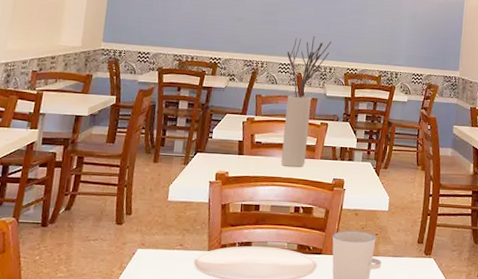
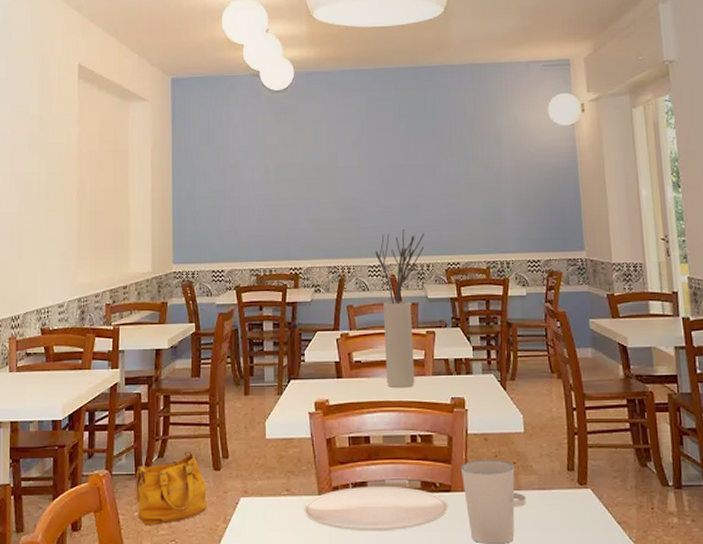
handbag: none [38,206,108,268] -> present [136,450,207,525]

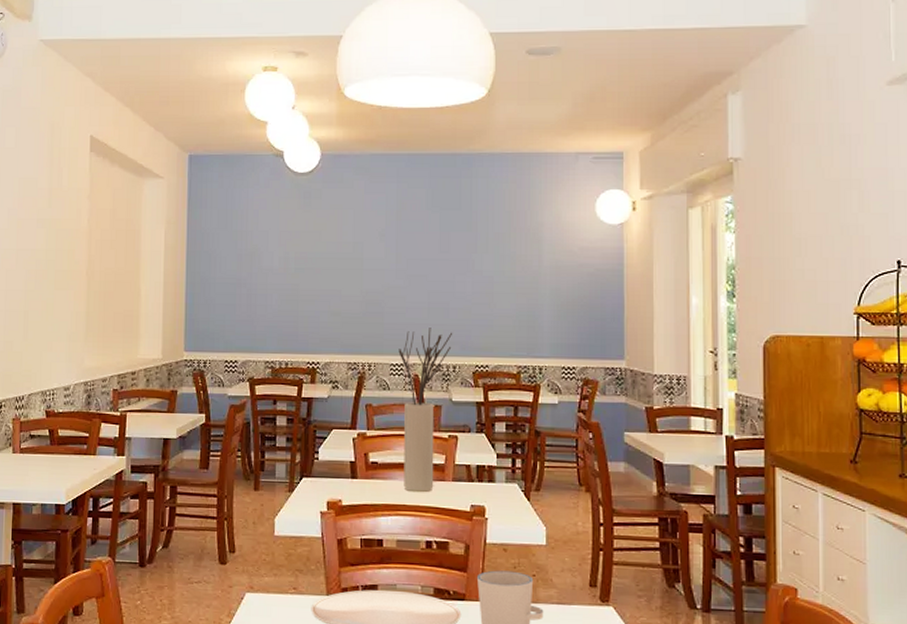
handbag: present [136,450,207,525] -> none [139,542,212,615]

